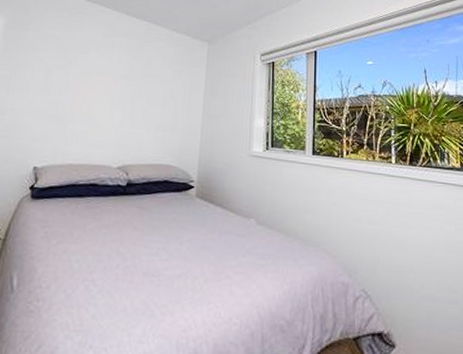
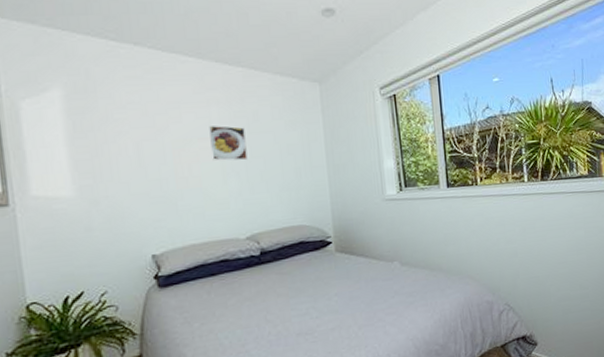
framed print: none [105,65,138,98] -> present [209,125,248,161]

